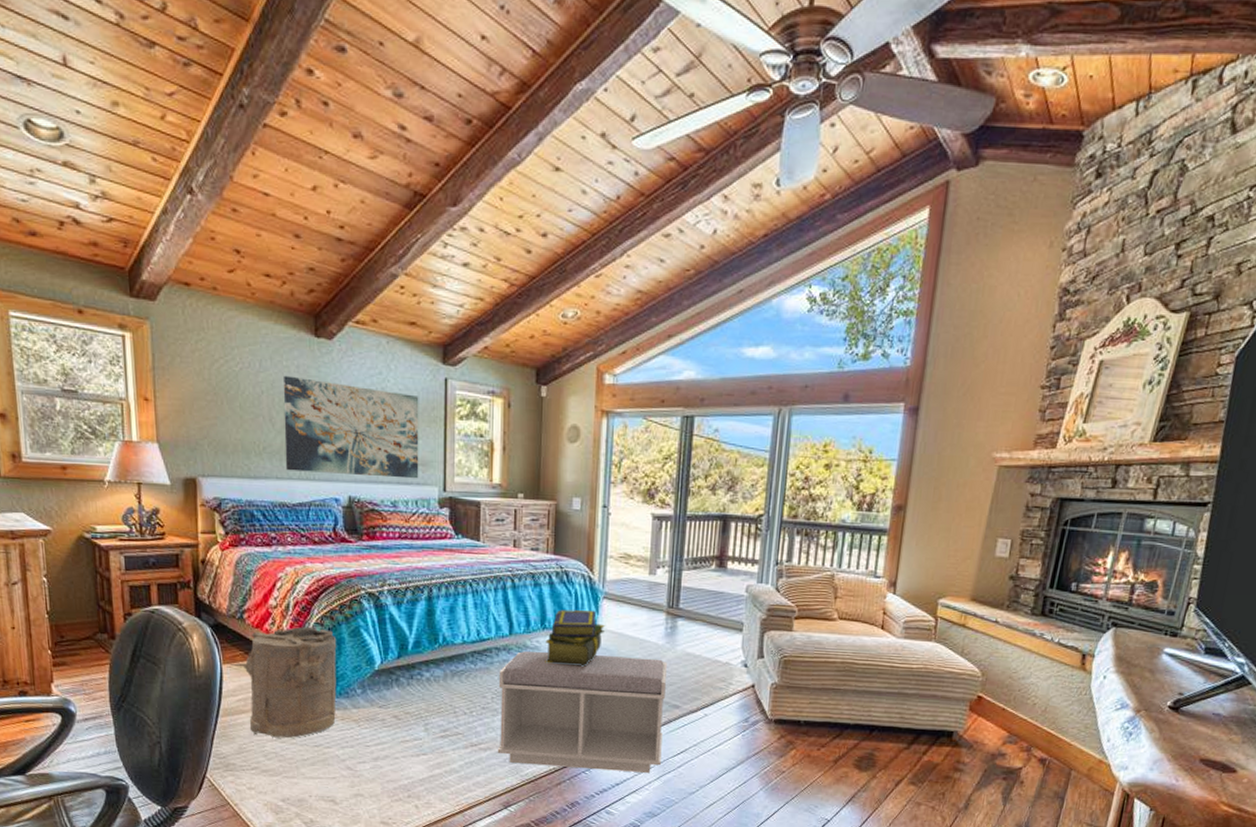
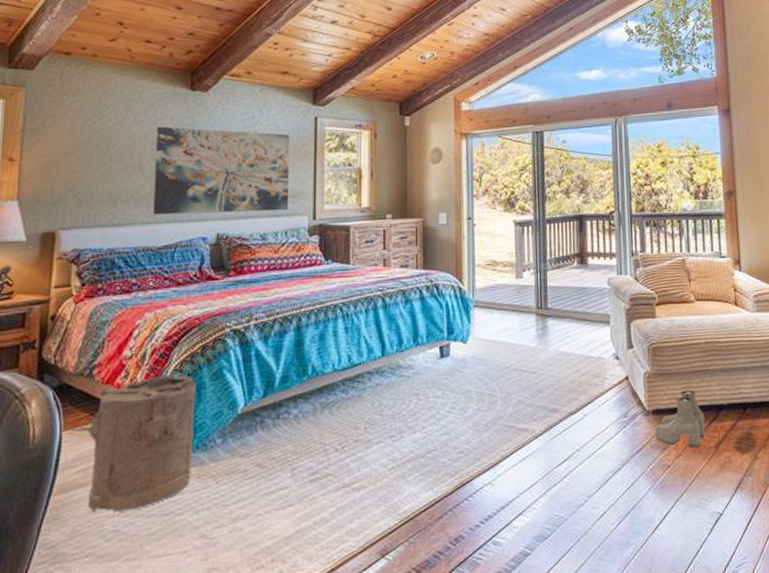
bench: present [497,651,667,773] -> none [372,362,546,500]
stack of books: present [545,609,606,667] -> none [419,320,479,382]
boots: none [774,705,828,760] -> present [655,390,706,448]

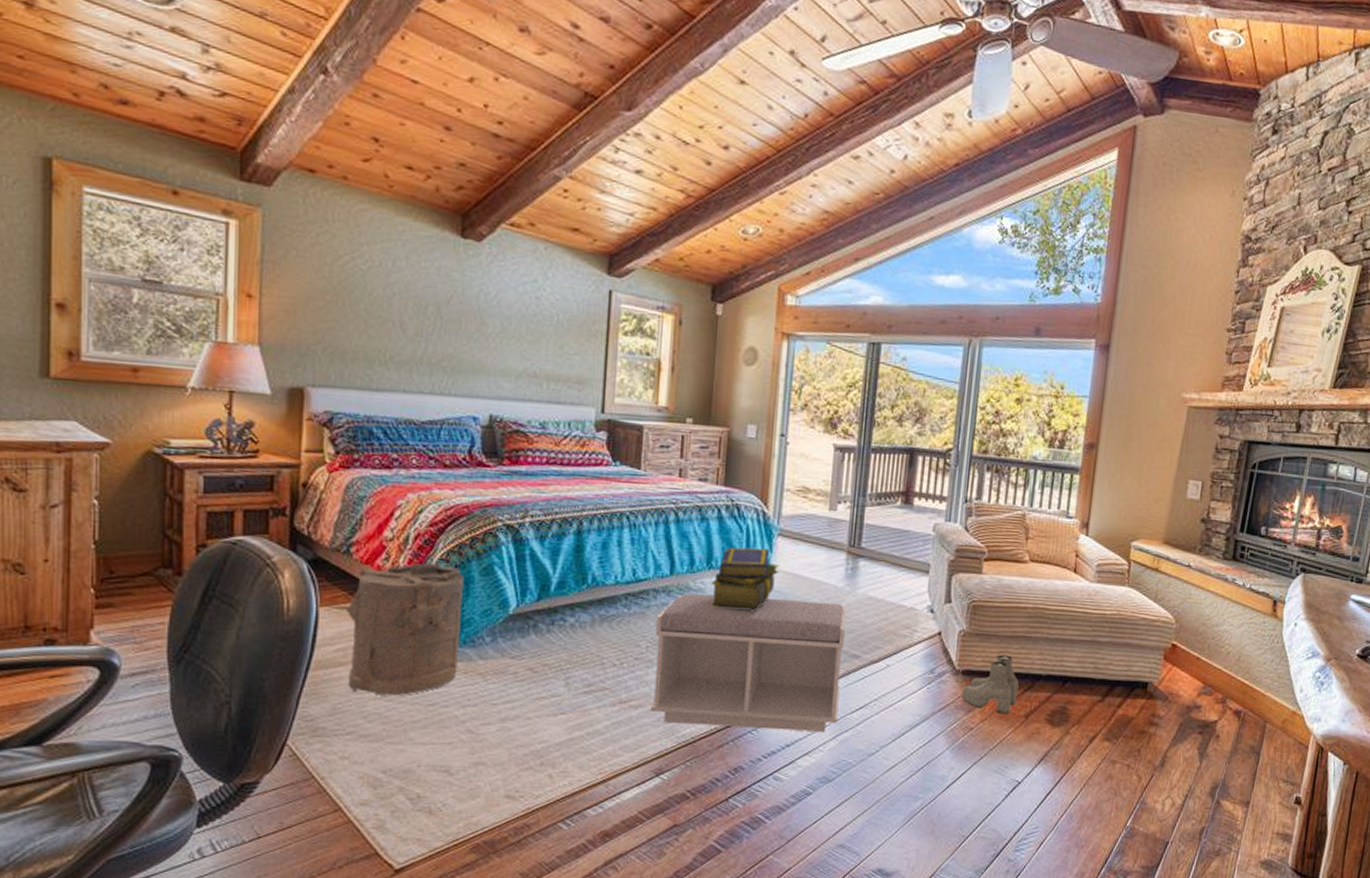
wall art: present [152,126,290,215] -> none [415,277,579,398]
bench: none [372,362,546,500] -> present [650,593,847,732]
stack of books: none [419,320,479,382] -> present [710,547,780,612]

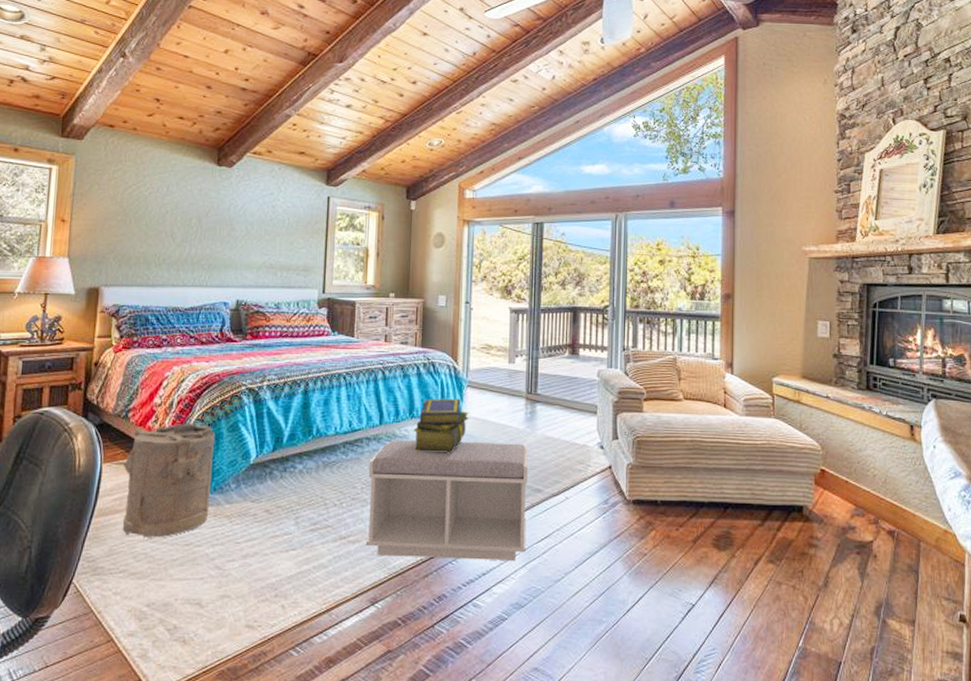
boots: present [962,654,1019,714] -> none [634,485,684,540]

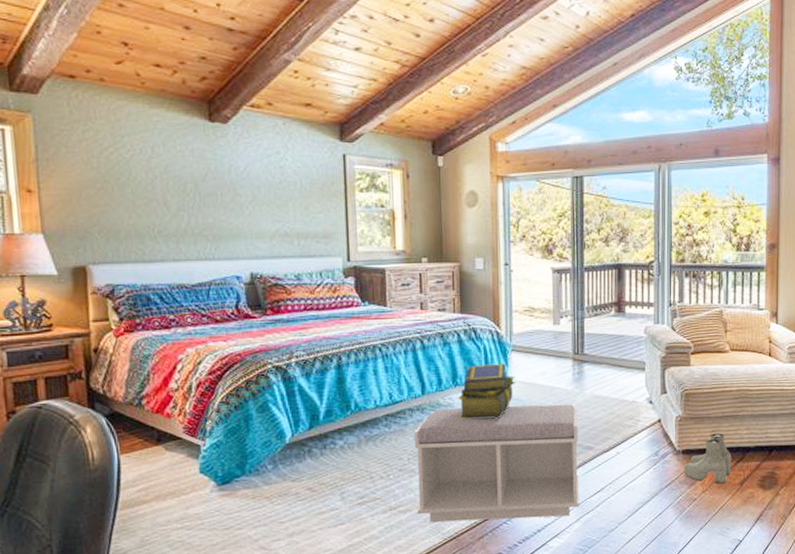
laundry hamper: present [109,423,216,539] -> none [127,406,247,527]
boots: none [634,485,684,540] -> present [684,433,732,484]

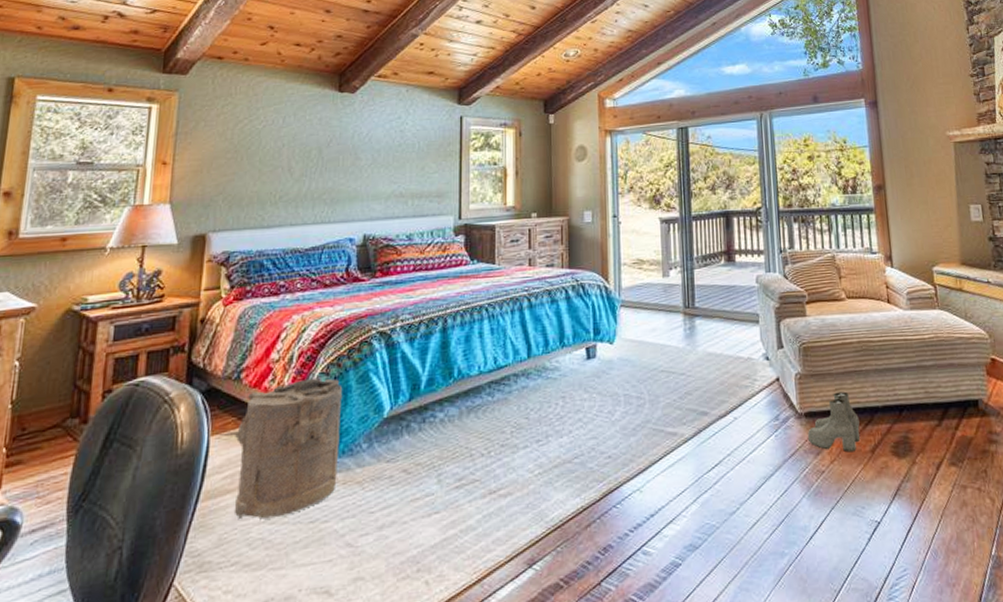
laundry hamper: none [127,406,247,527] -> present [218,377,343,521]
bench: present [413,404,579,522] -> none [518,363,696,508]
stack of books: present [458,363,516,419] -> none [565,320,626,384]

